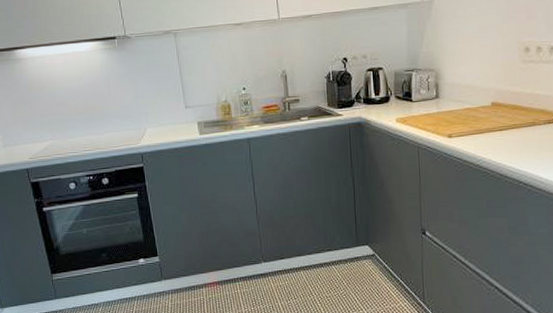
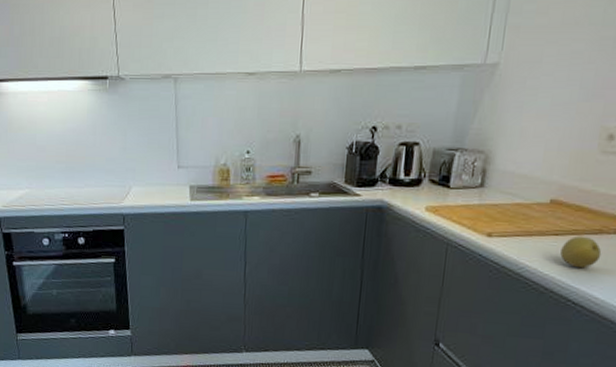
fruit: none [507,129,538,155] -> present [560,235,602,269]

